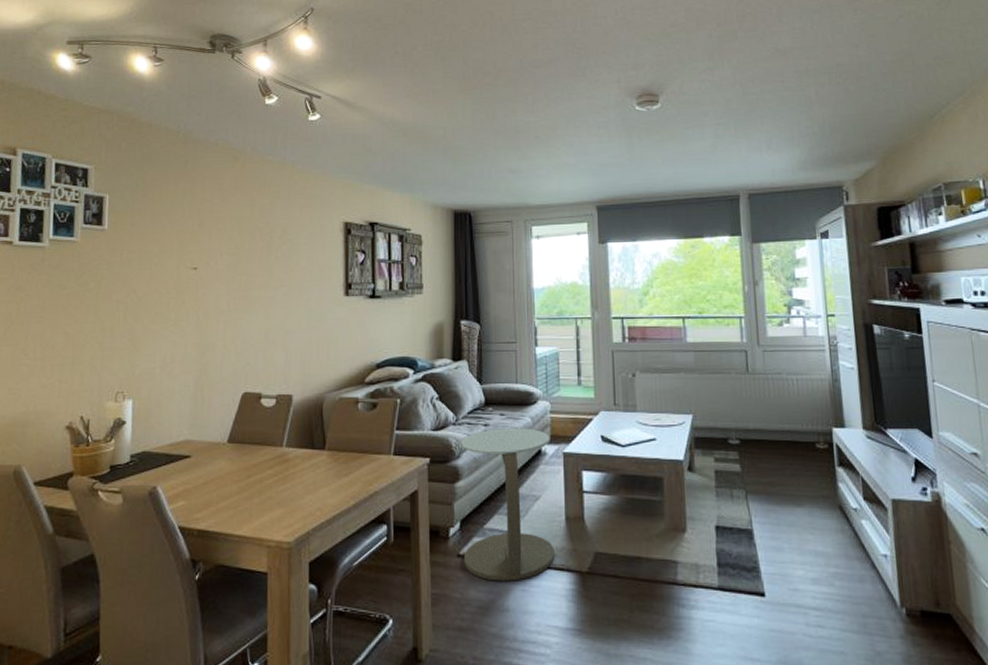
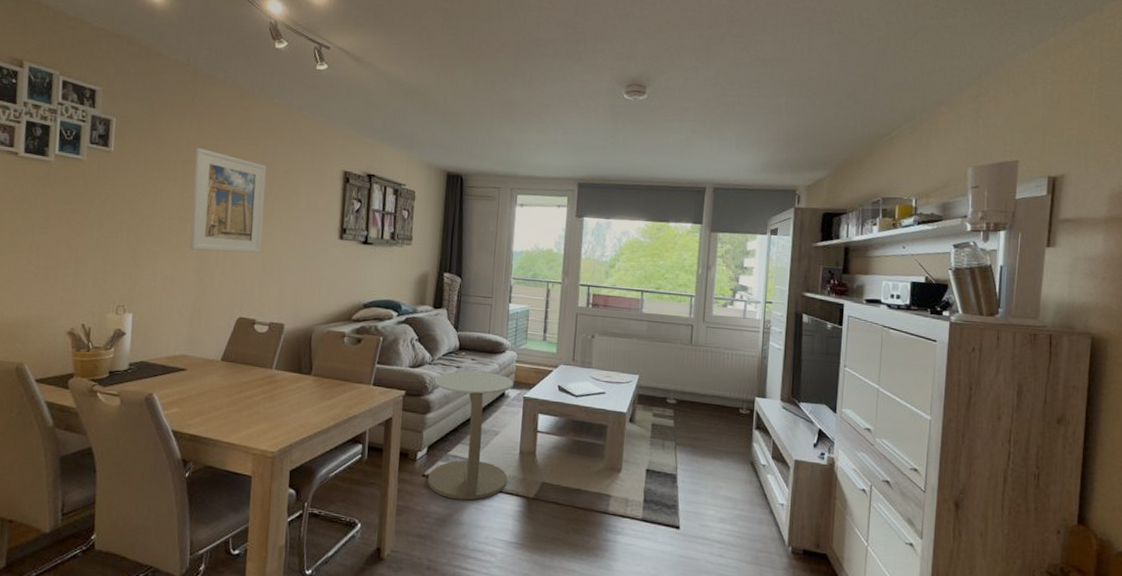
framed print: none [188,215,264,324] -> present [190,147,267,253]

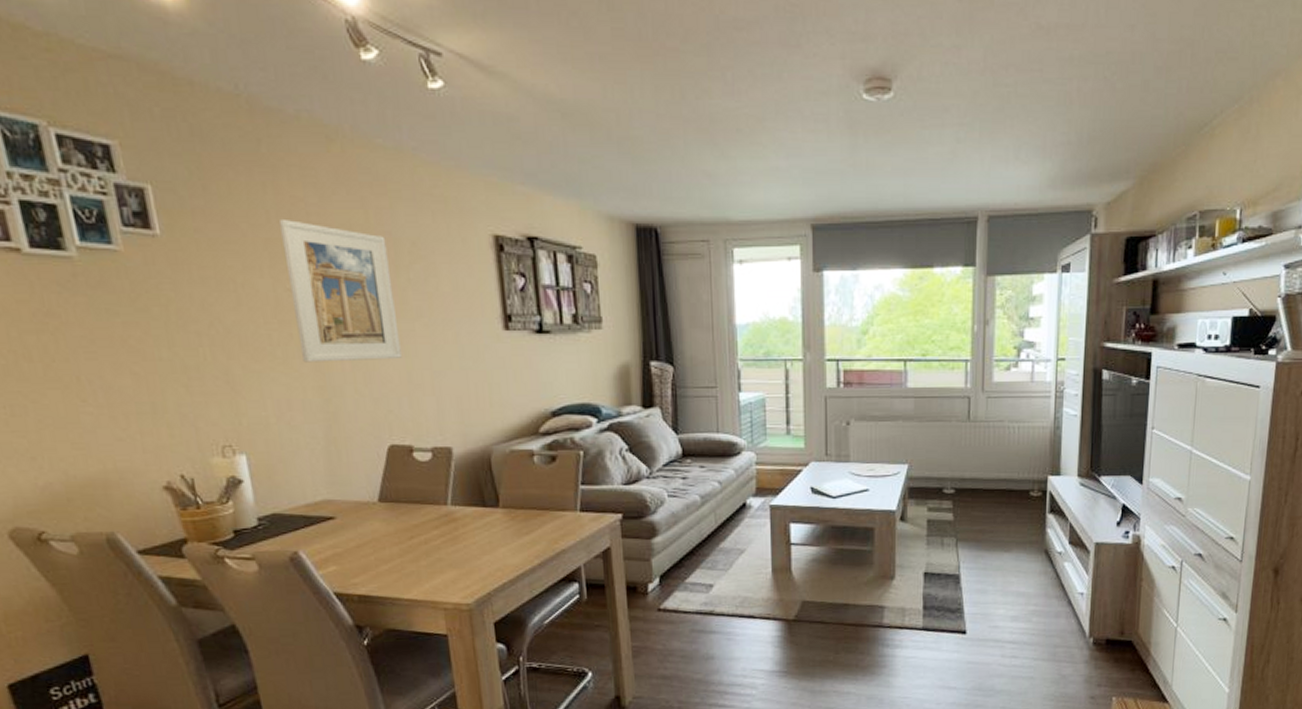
side table: present [427,371,514,501] -> none [656,481,761,632]

